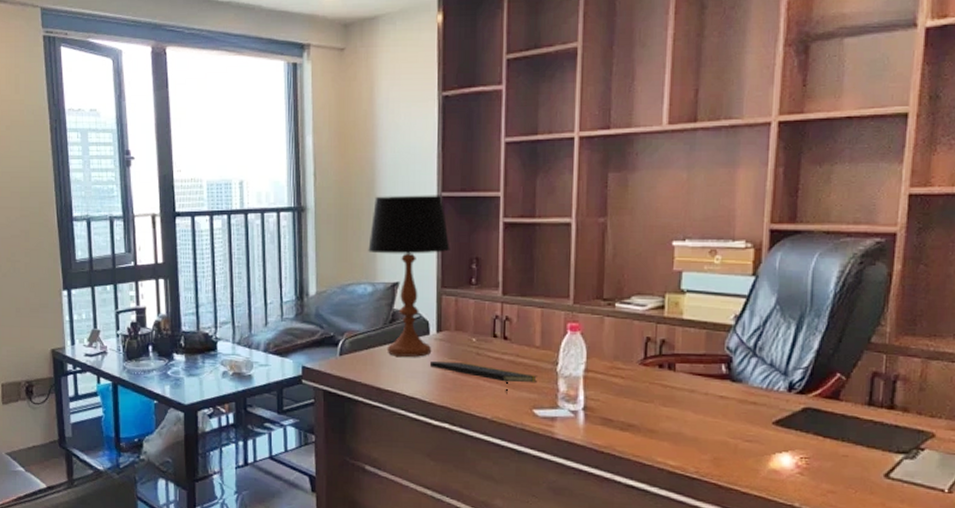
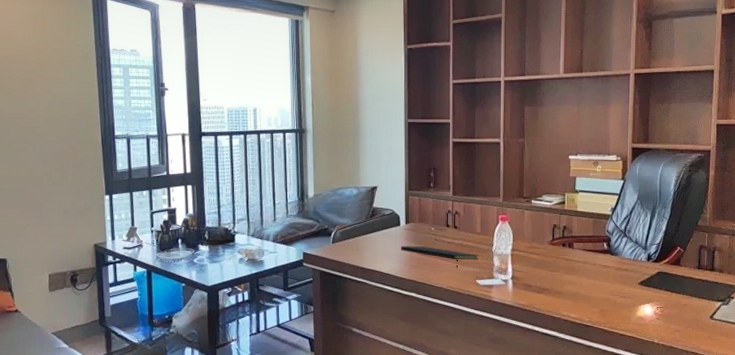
table lamp: present [368,195,450,357] -> none [354,121,415,243]

